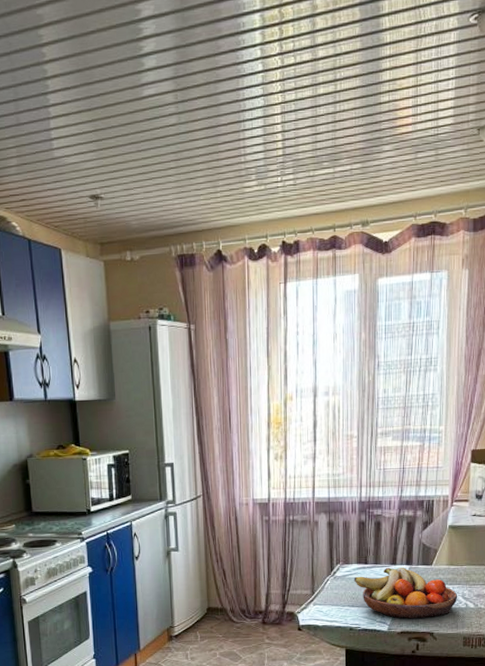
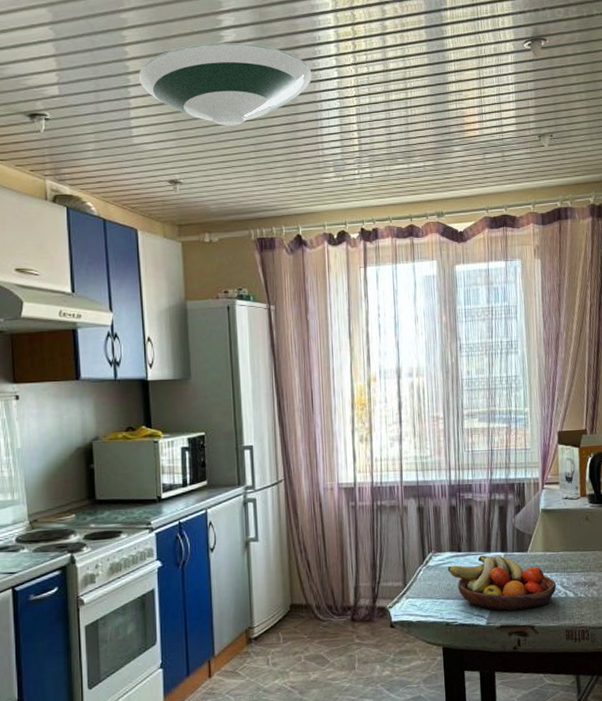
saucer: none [57,36,235,133] -> present [138,43,312,126]

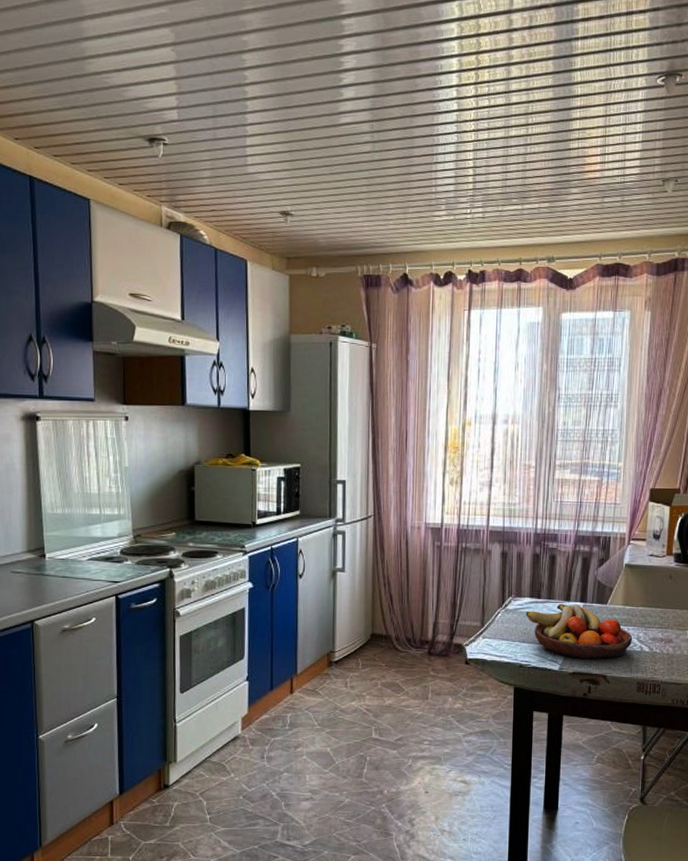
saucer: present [138,43,312,126] -> none [256,69,431,158]

